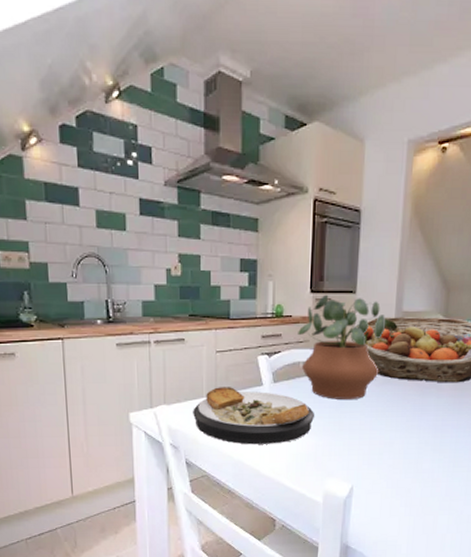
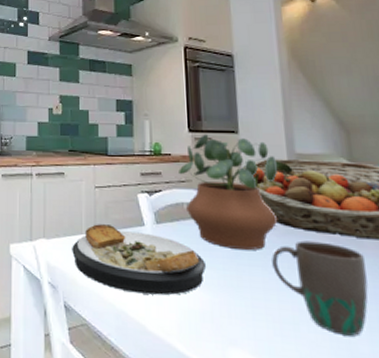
mug: none [369,388,440,458] -> present [272,240,369,336]

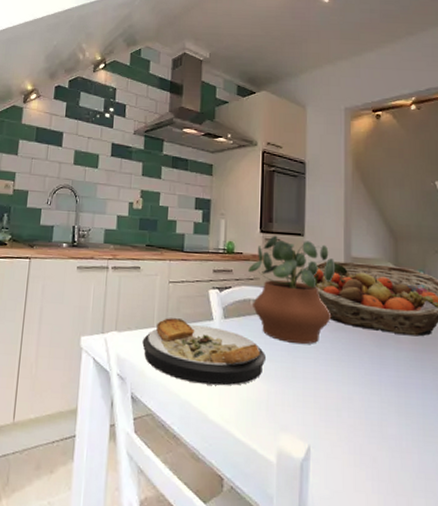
mug: present [272,240,369,336] -> none [323,336,400,420]

